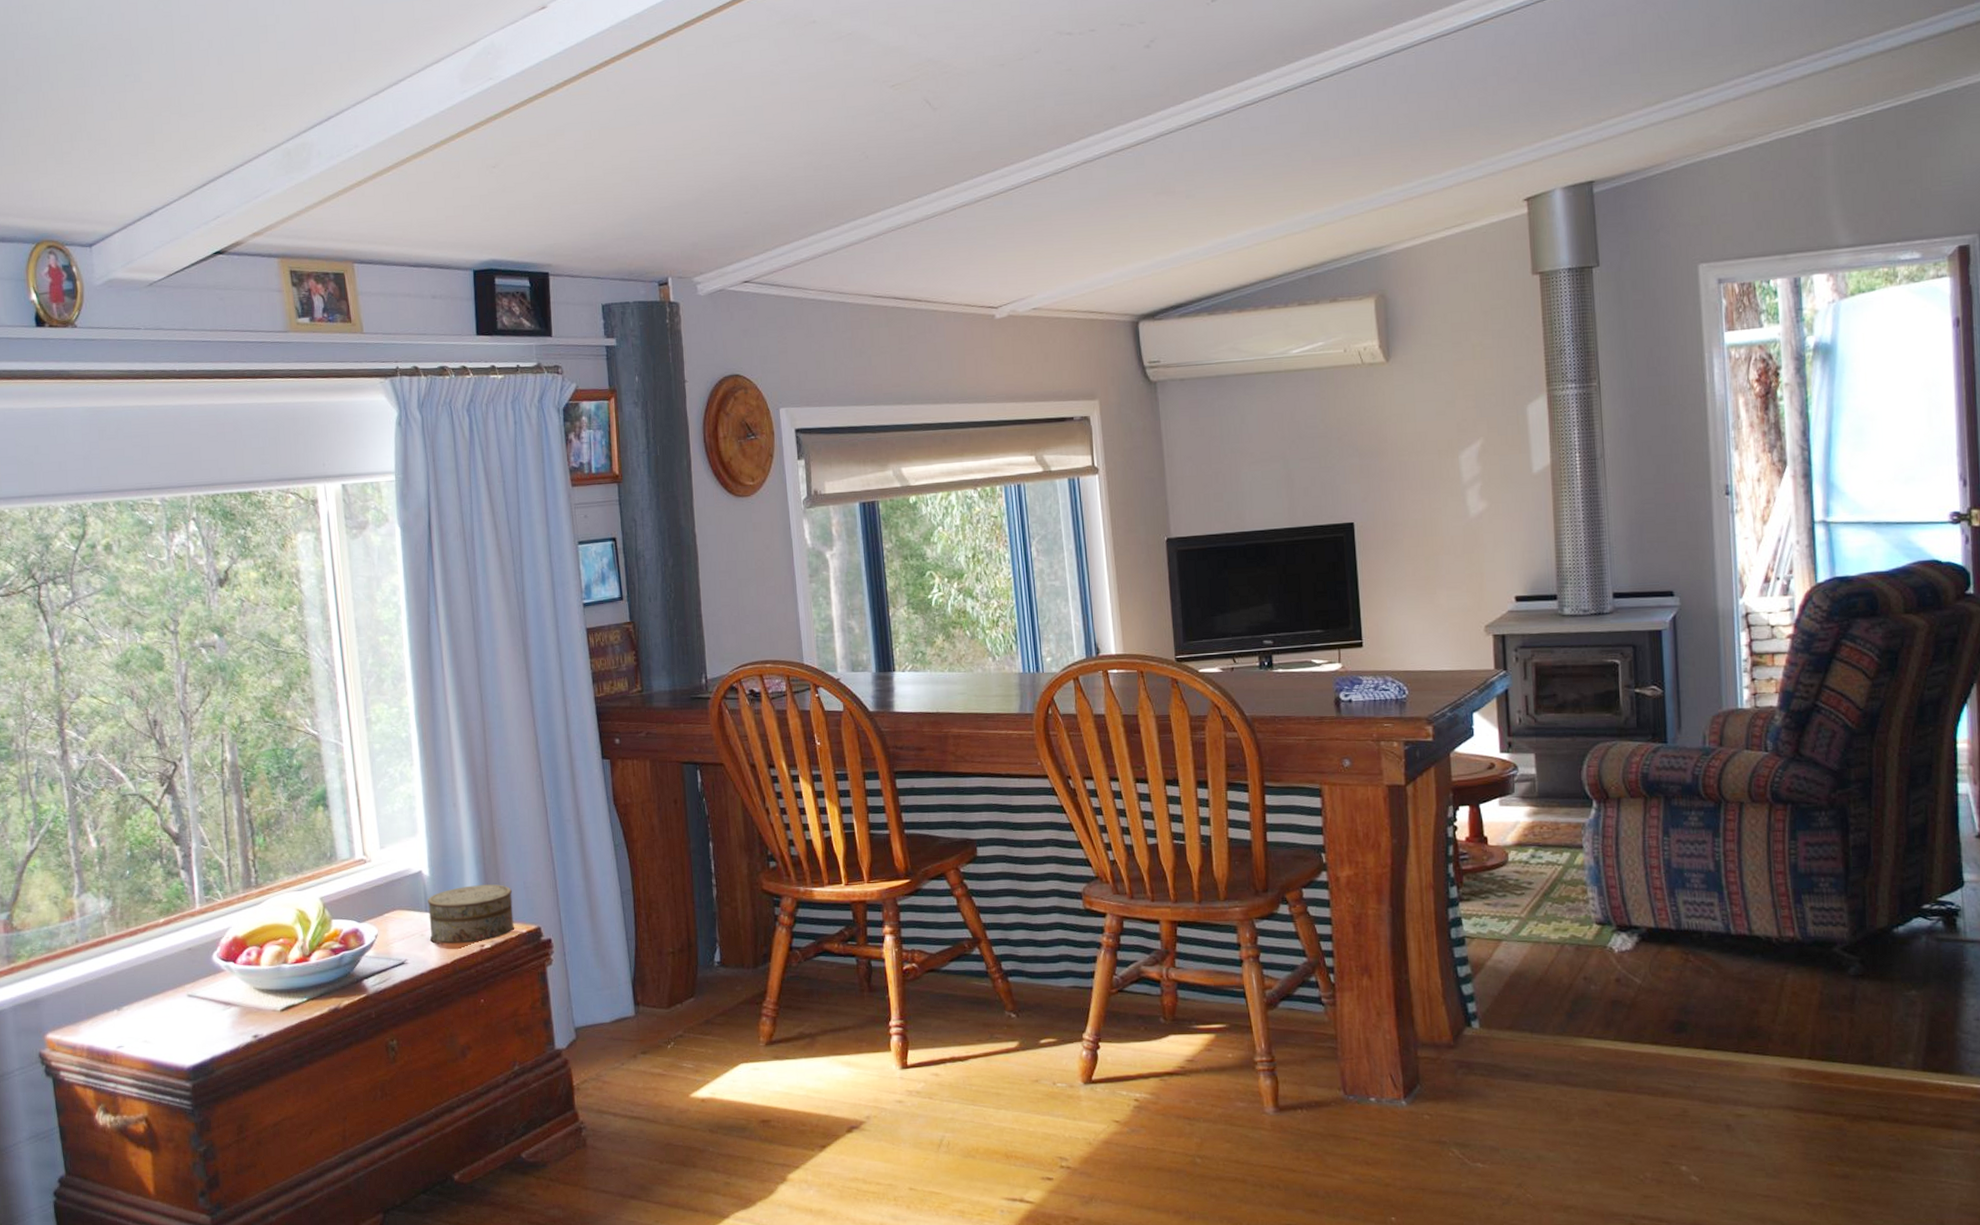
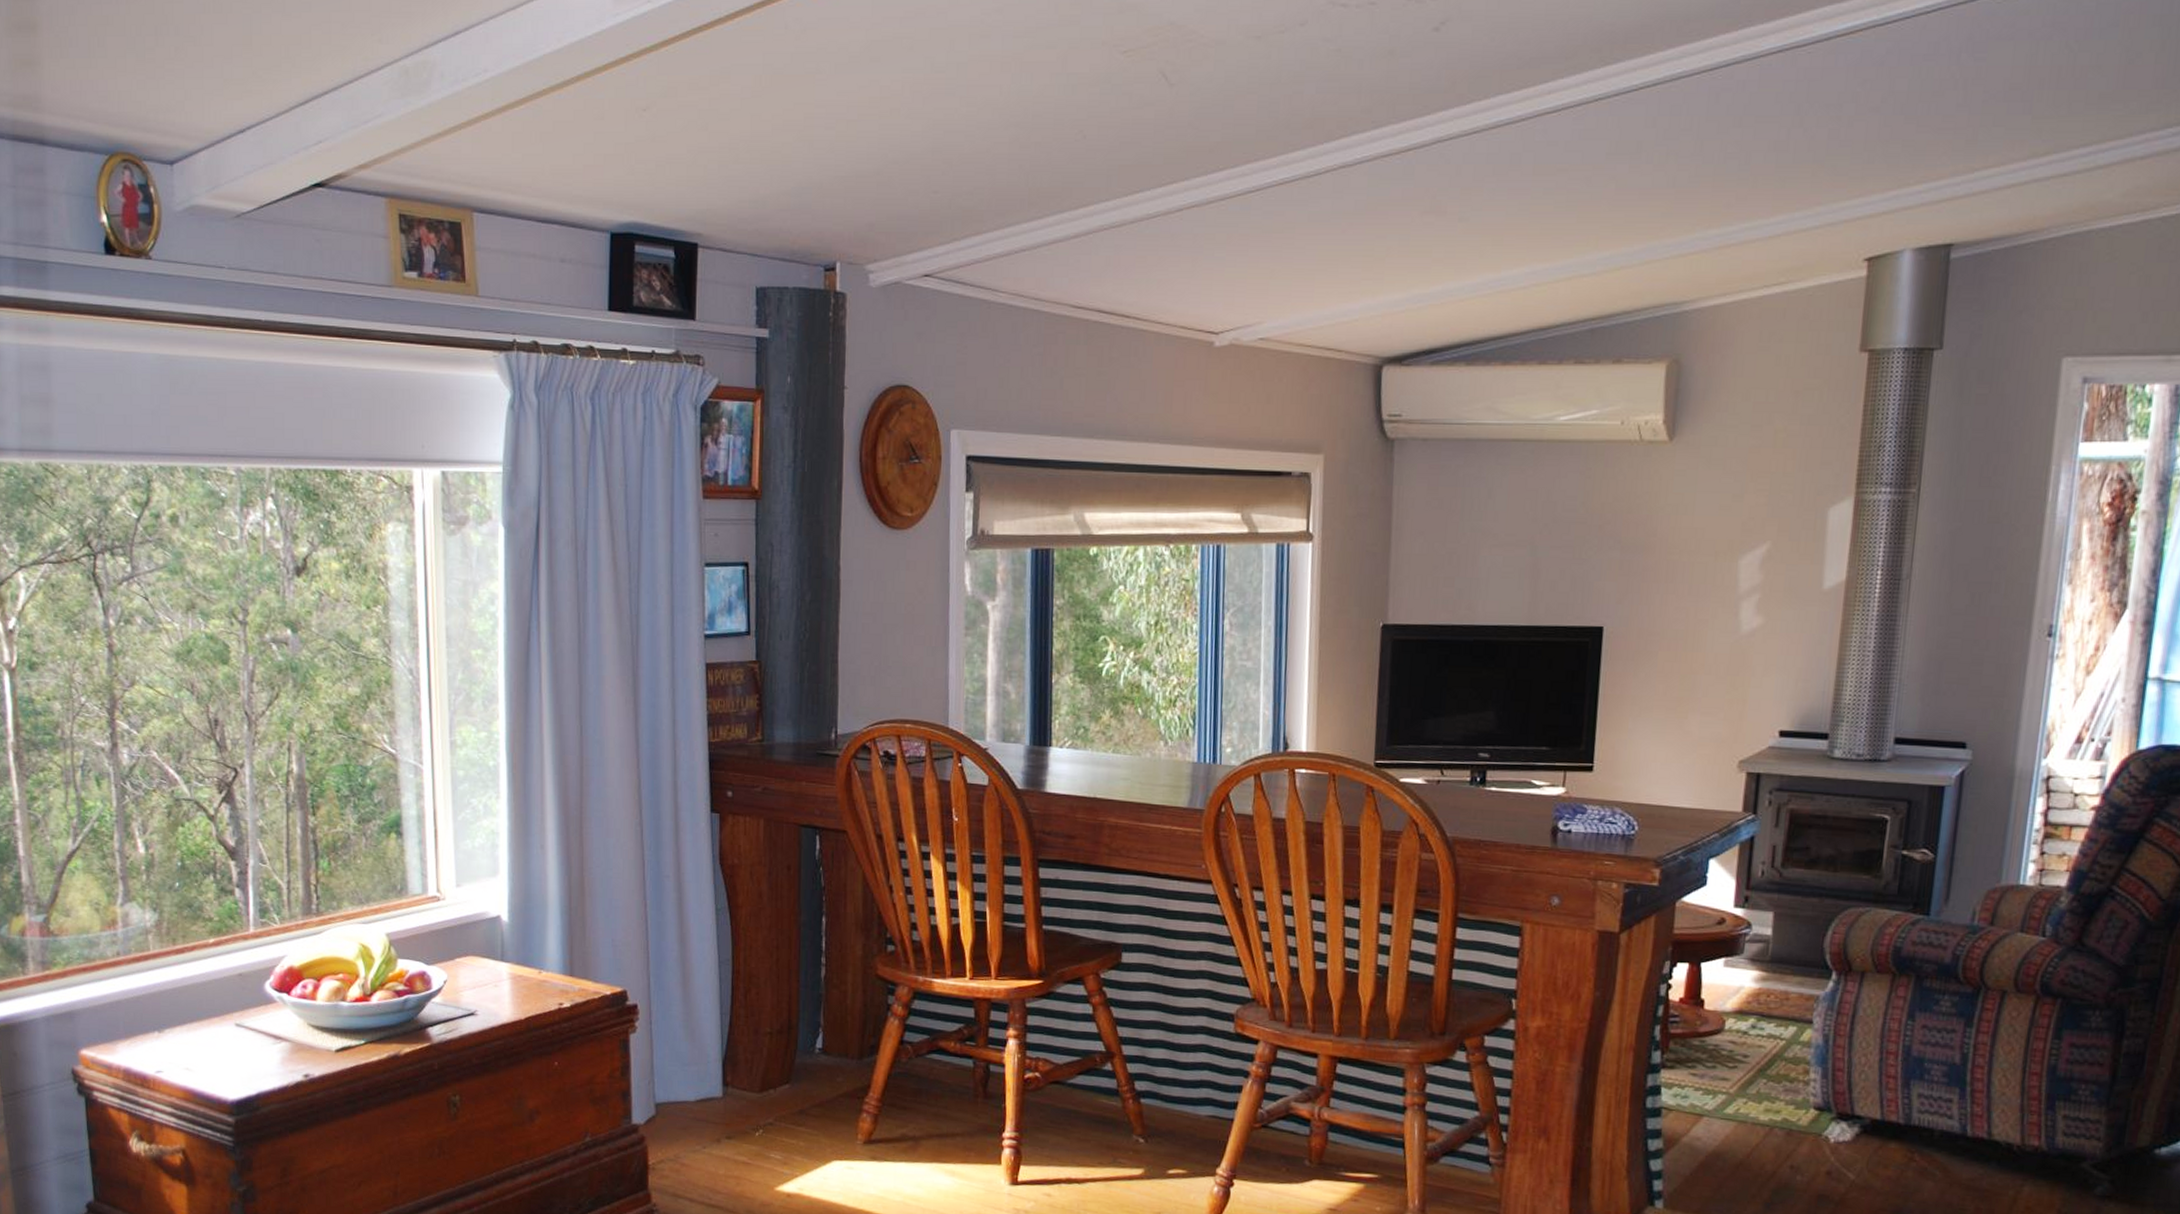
decorative box: present [427,884,515,945] -> none [503,937,599,1001]

